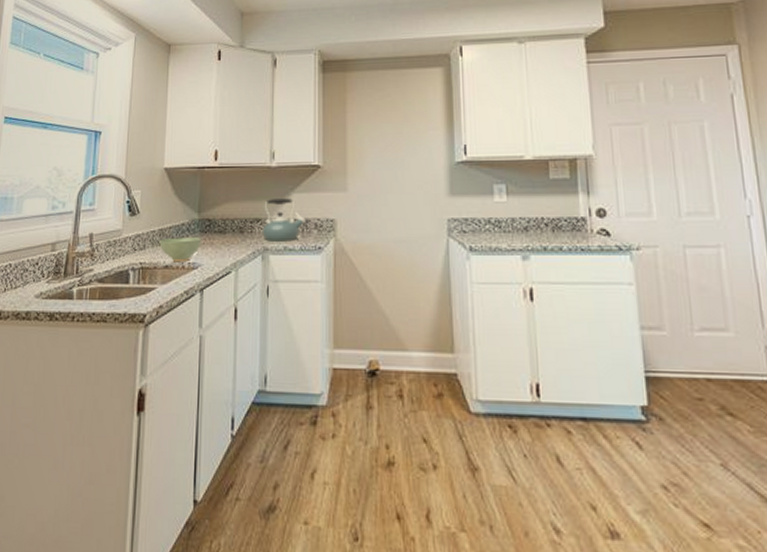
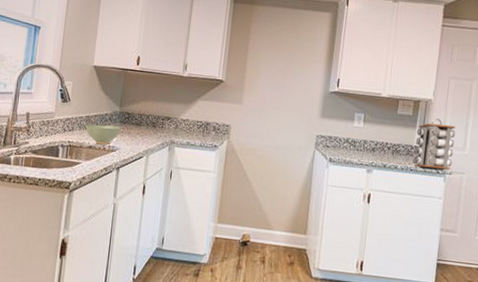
kettle: present [262,199,306,243] -> none [170,102,207,139]
spice rack: none [579,178,638,247] -> present [413,118,456,171]

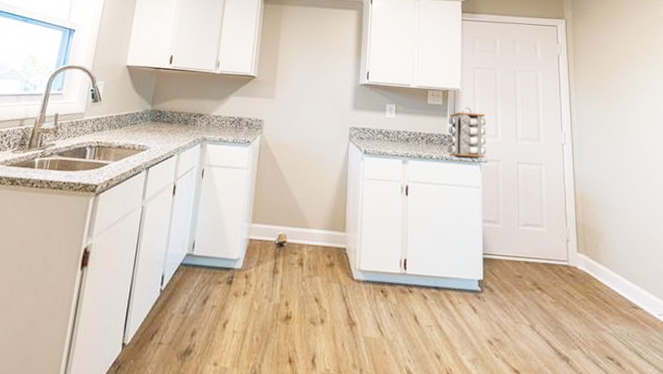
bowl: present [85,124,122,145] -> none [115,123,153,145]

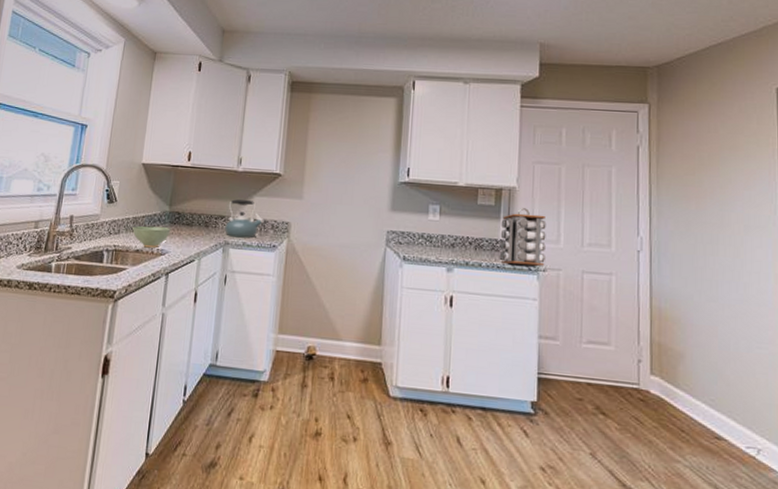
bowl: none [115,123,153,145] -> present [132,226,171,249]
kettle: none [203,99,240,135] -> present [224,199,264,239]

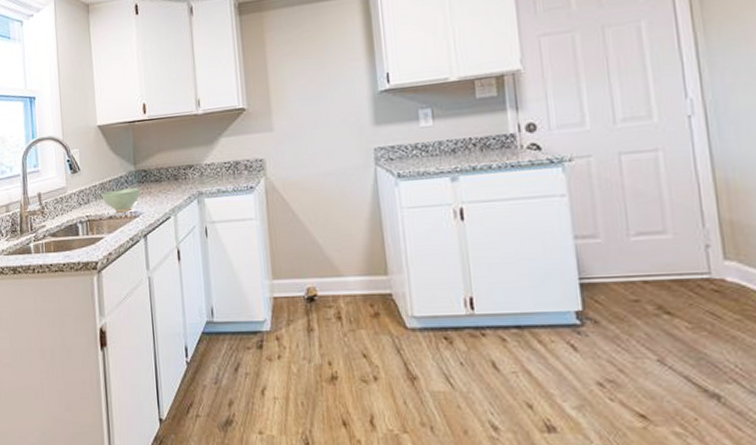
kettle: present [224,199,264,239] -> none [194,143,236,187]
spice rack: present [499,208,547,268] -> none [508,92,570,163]

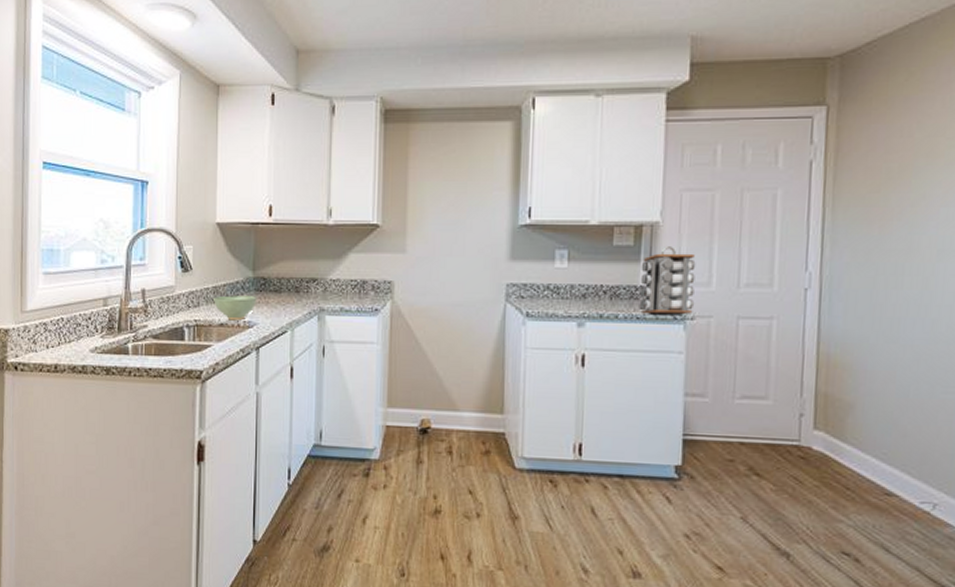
spice rack: none [508,92,570,163] -> present [639,246,696,317]

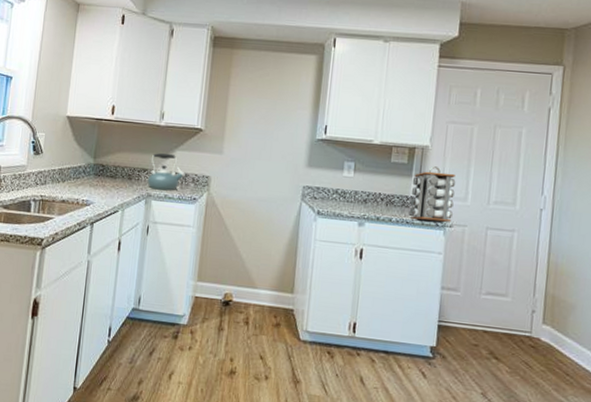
bowl: present [213,295,257,321] -> none [58,177,96,199]
kettle: none [318,258,363,304] -> present [147,153,185,191]

